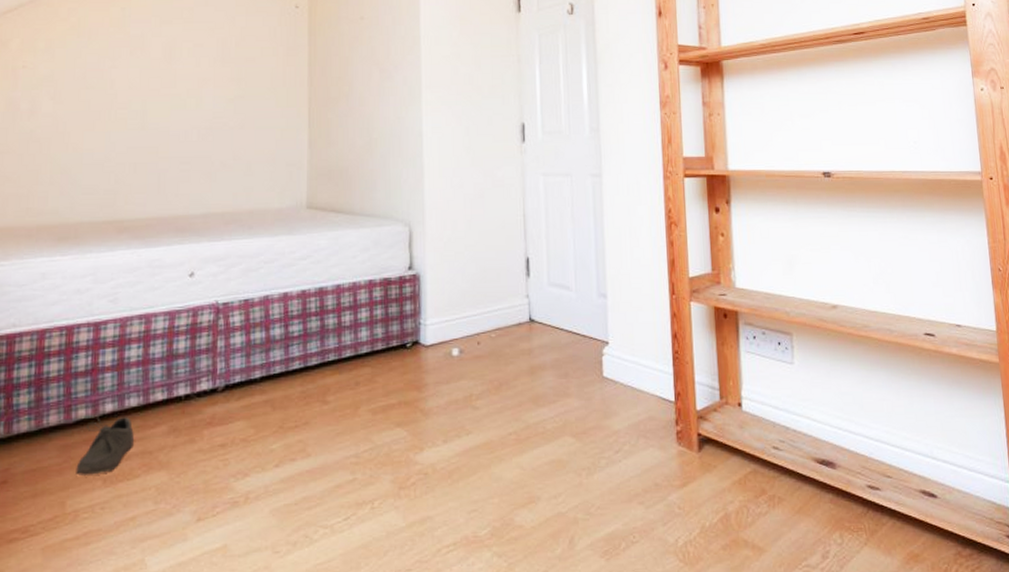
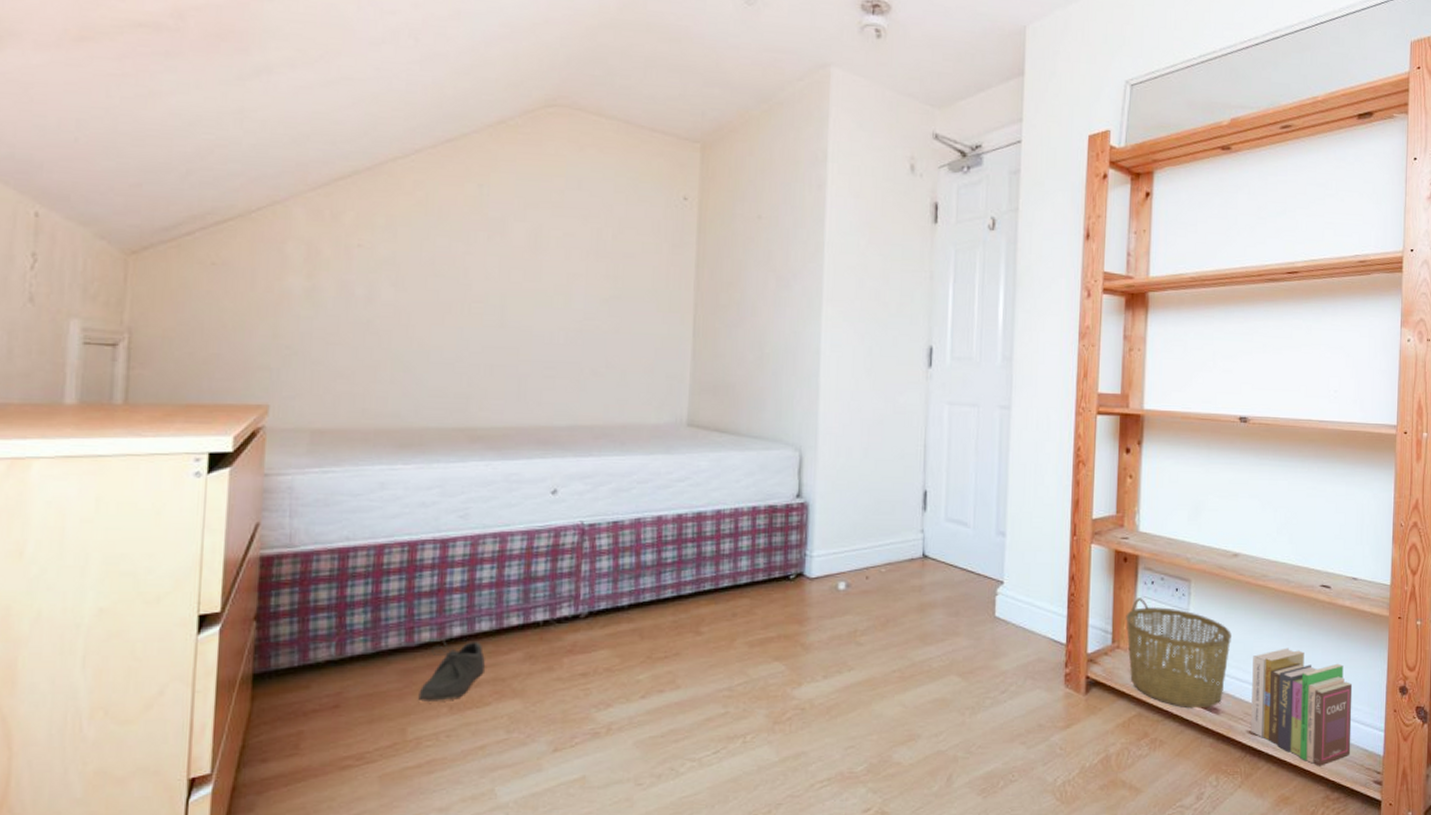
basket: none [731,353,840,464] -> present [1126,598,1231,709]
books: none [864,398,978,521] -> present [1251,647,1353,766]

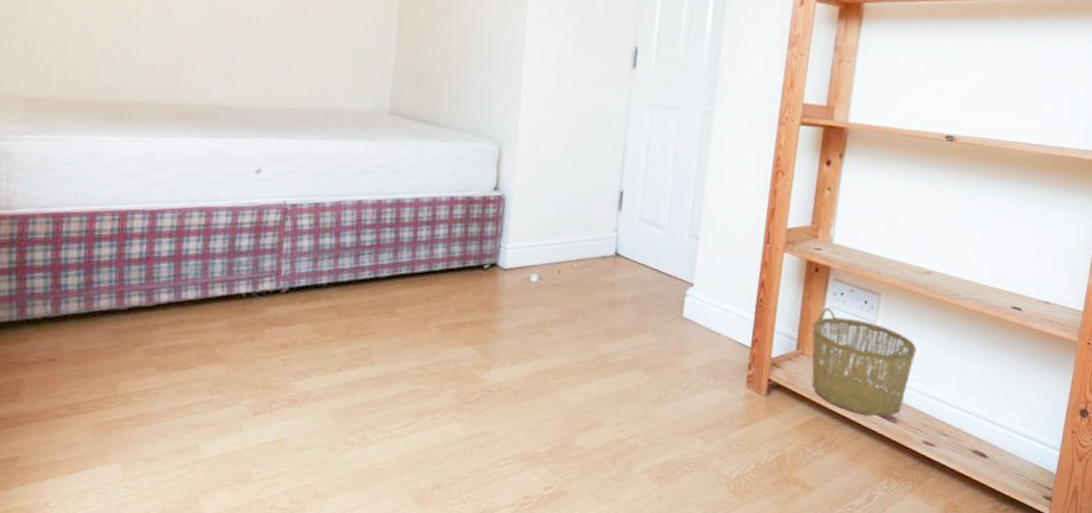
shoe: present [418,637,485,702] -> none [128,302,191,362]
books: present [1251,647,1353,766] -> none [926,365,1033,479]

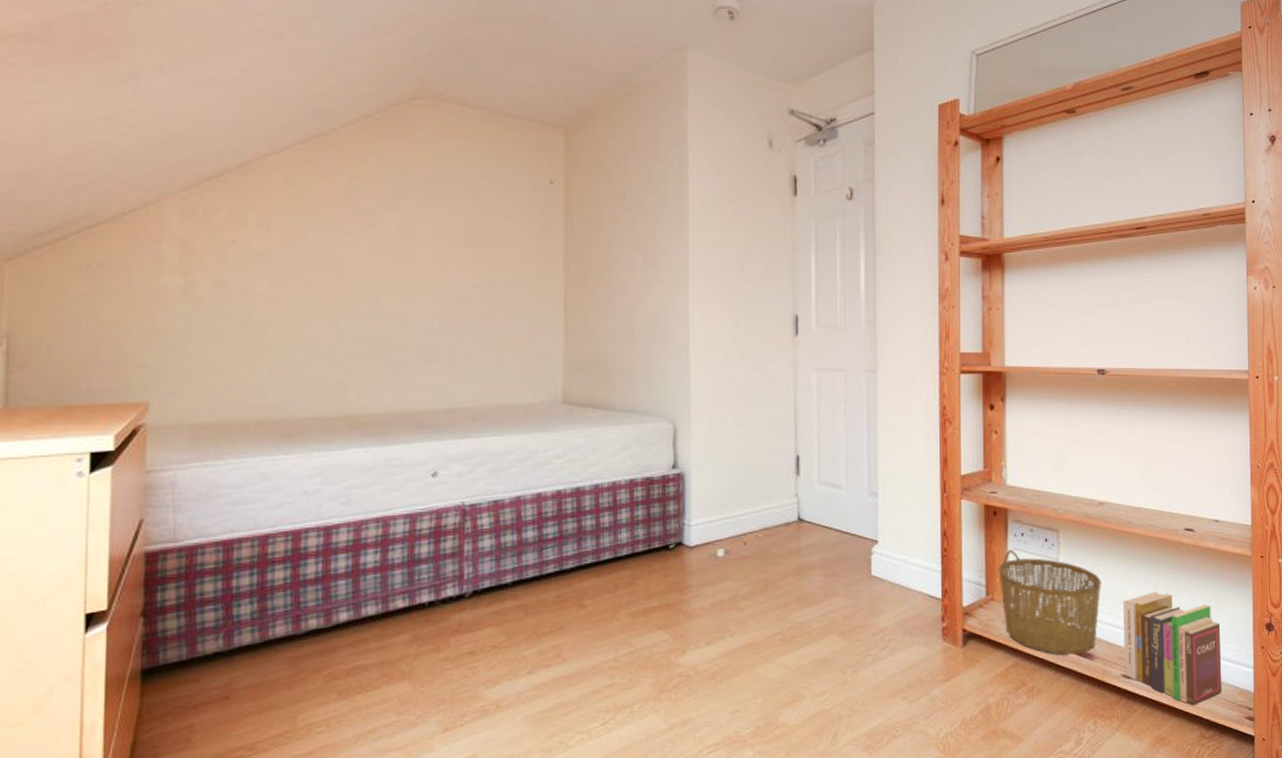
books: none [926,365,1033,479] -> present [1123,591,1222,706]

